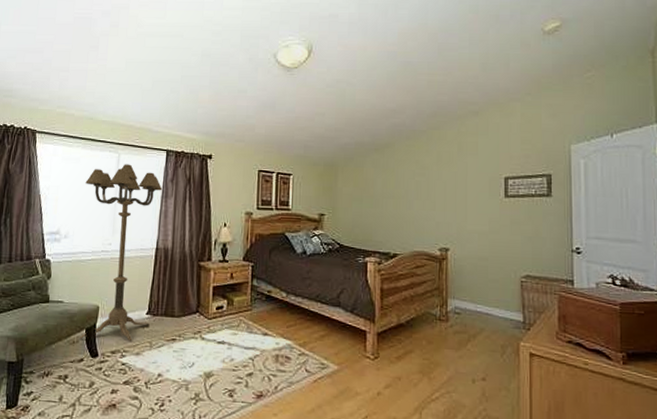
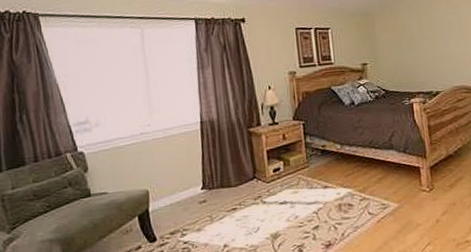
floor lamp: present [79,164,163,341] -> none [108,38,207,227]

